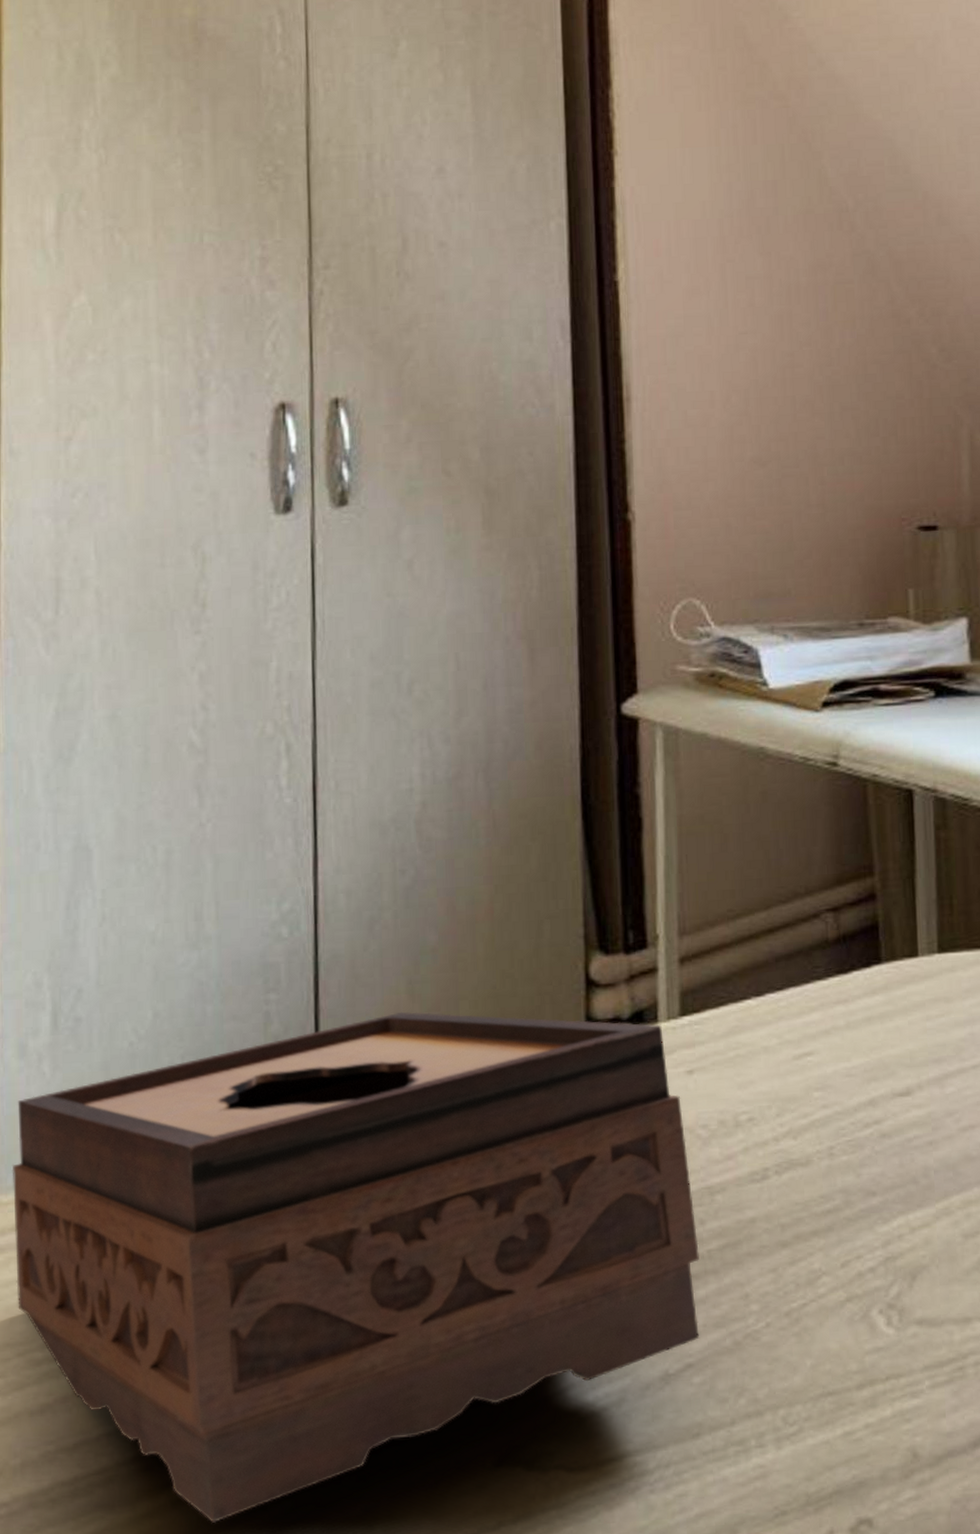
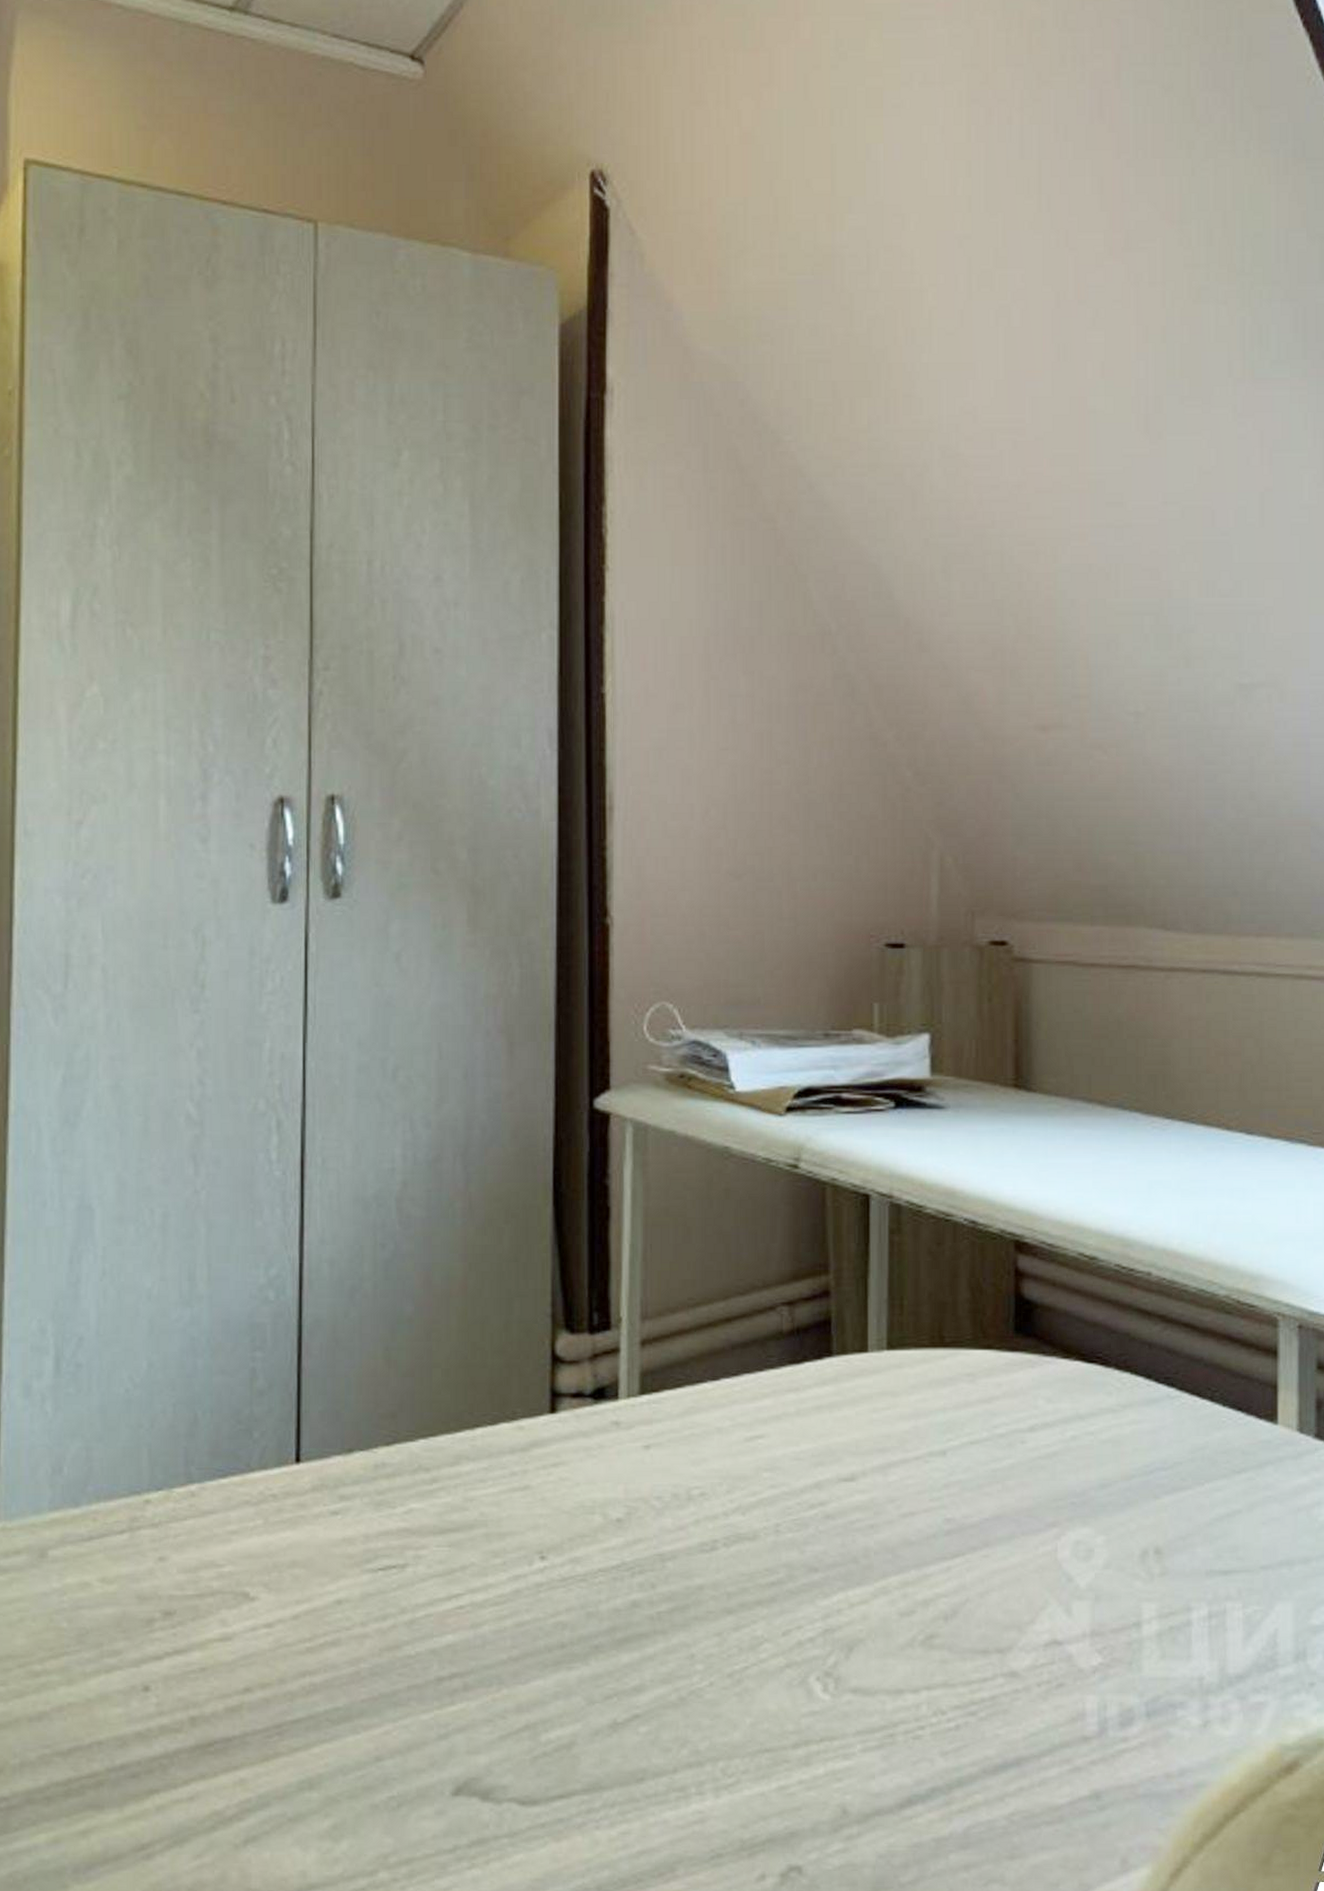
tissue box: present [12,1011,699,1523] -> none [16,1375,649,1828]

